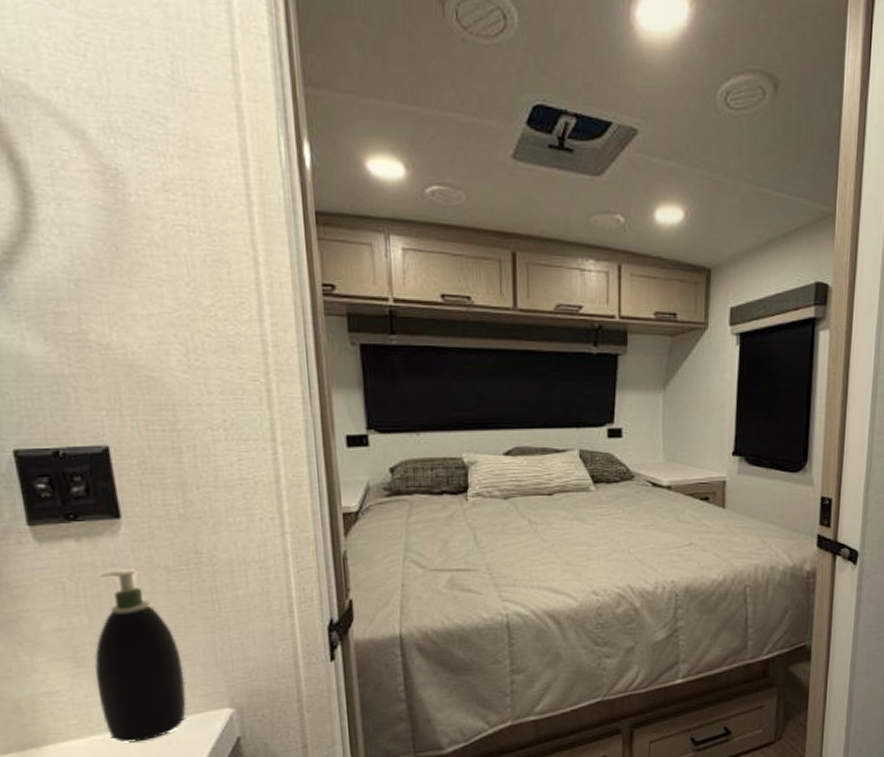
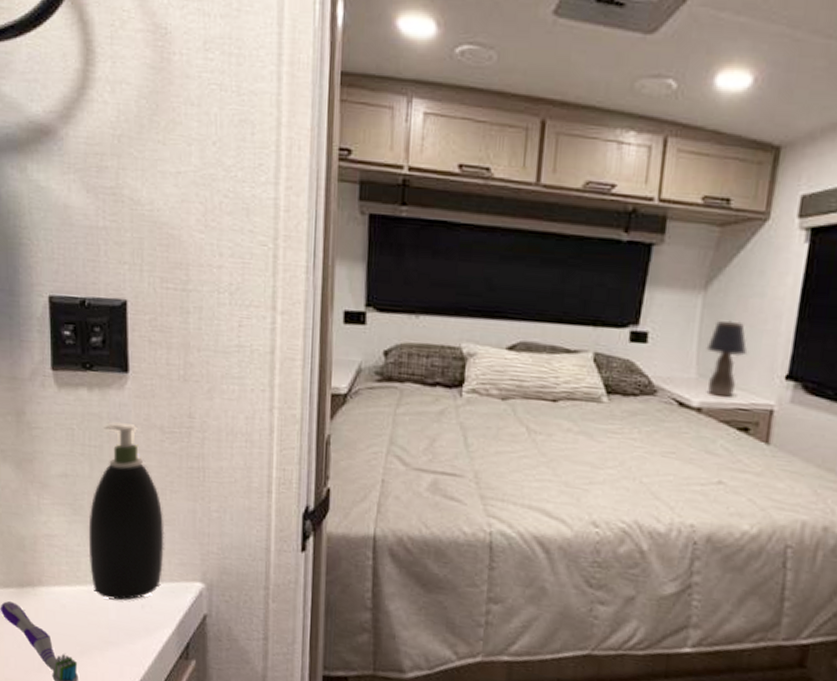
table lamp: none [669,412,701,475] -> present [706,320,747,398]

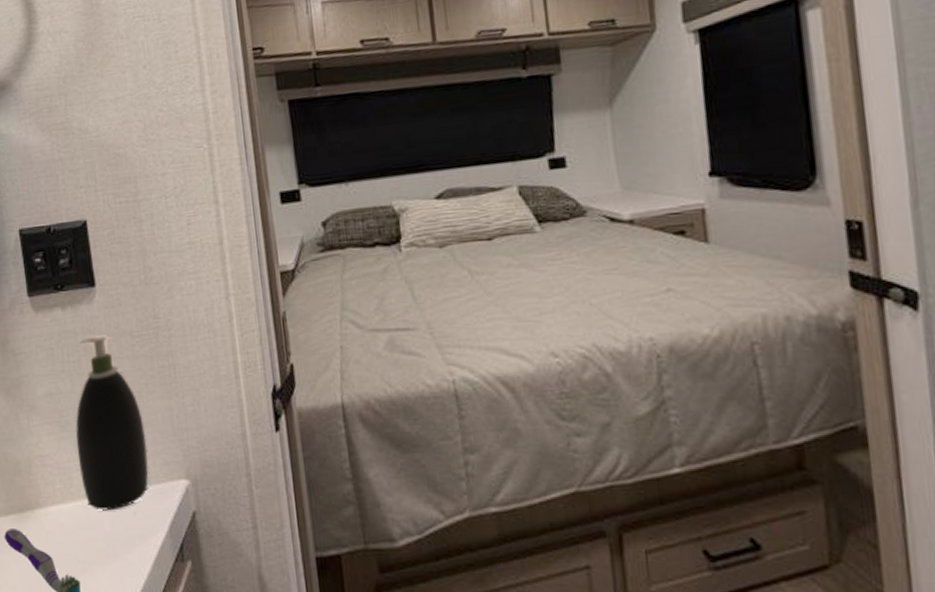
table lamp: present [706,320,747,398] -> none [624,130,665,205]

